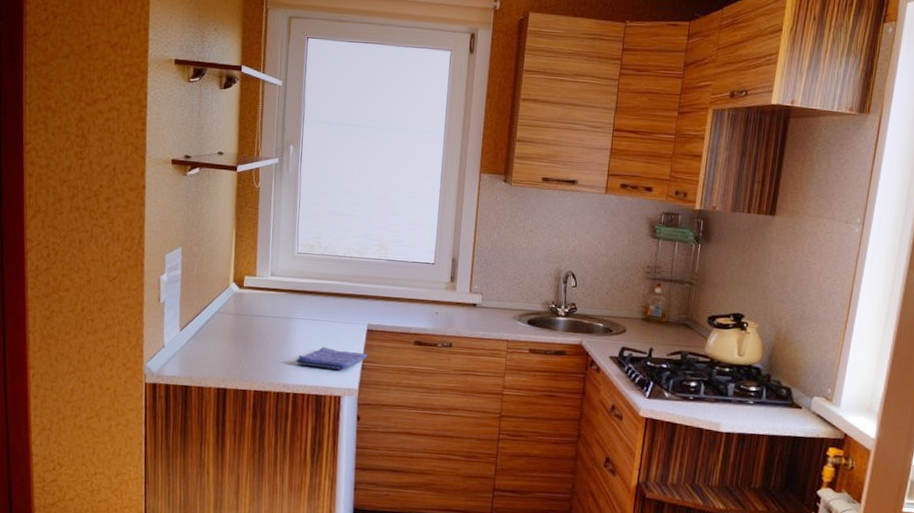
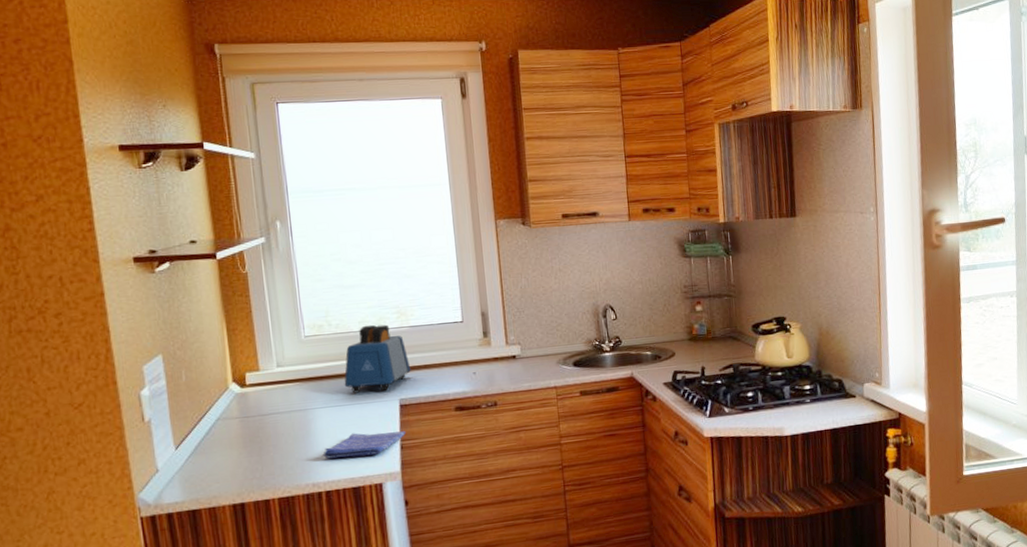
toaster: none [323,252,382,315] -> present [344,324,411,394]

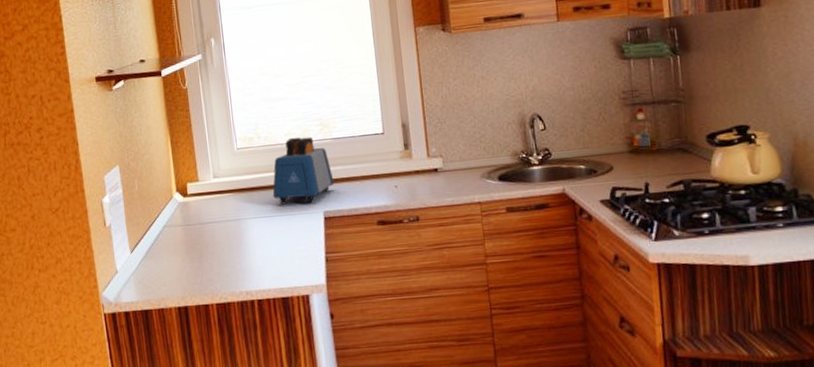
dish towel: present [323,431,405,459] -> none [254,244,330,268]

